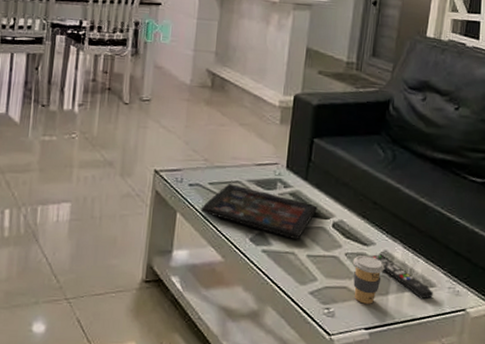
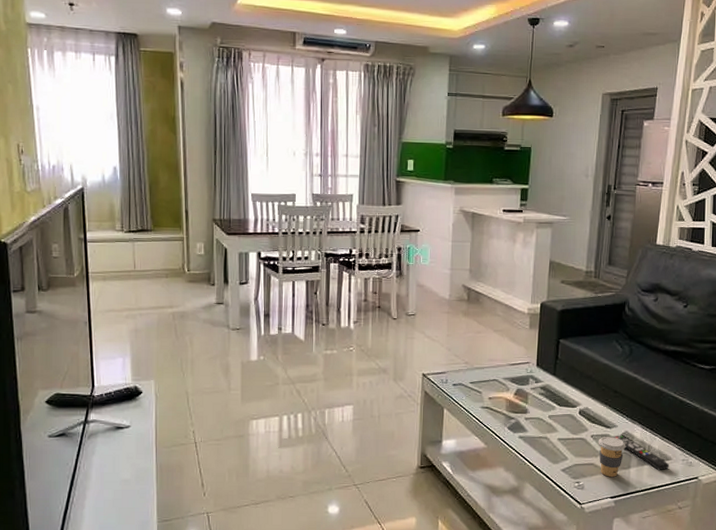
decorative tray: present [200,184,318,240] -> none [464,382,565,427]

